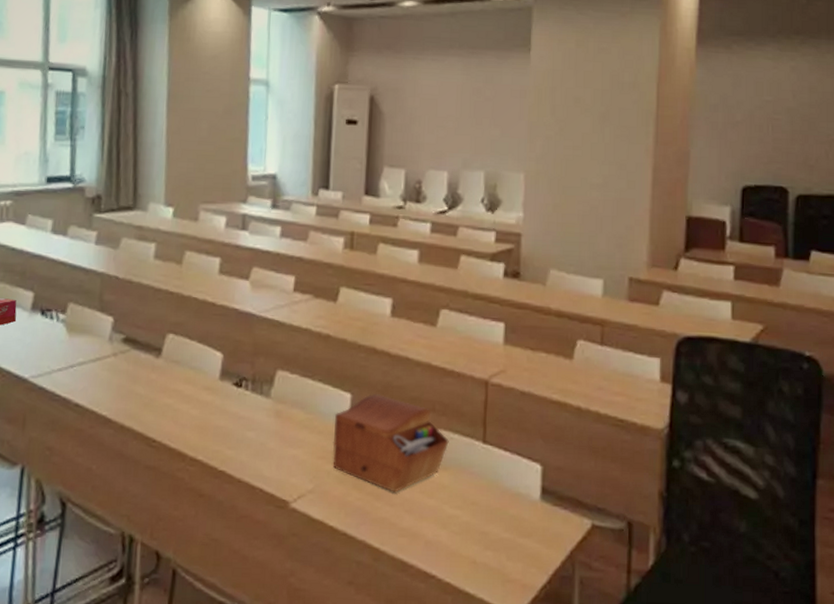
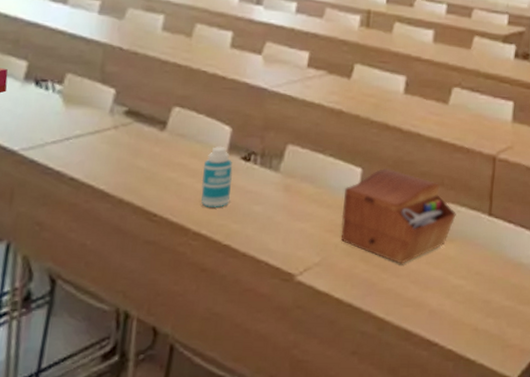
bottle: none [196,372,226,433] -> present [201,146,233,208]

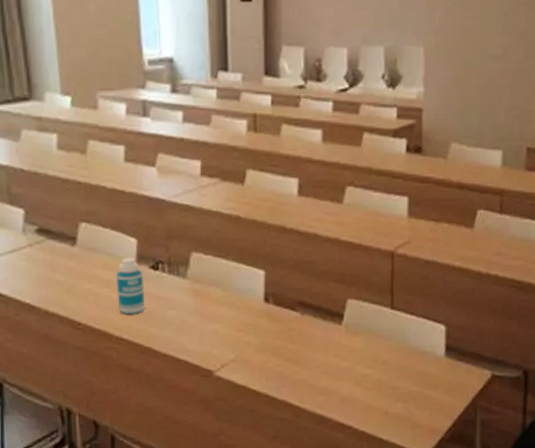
sewing box: present [340,168,456,264] -> none [250,269,359,357]

